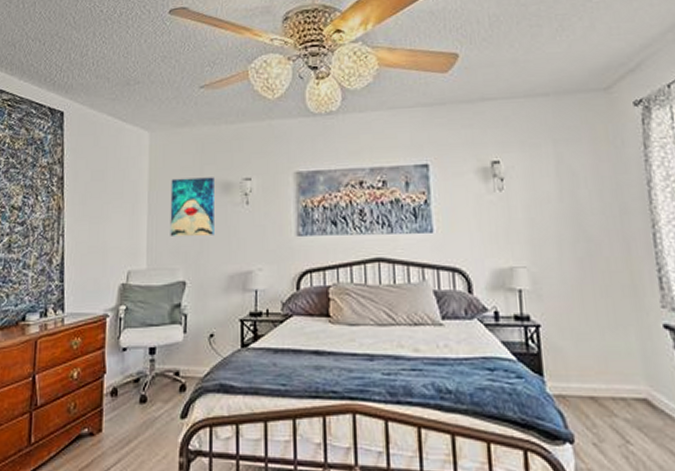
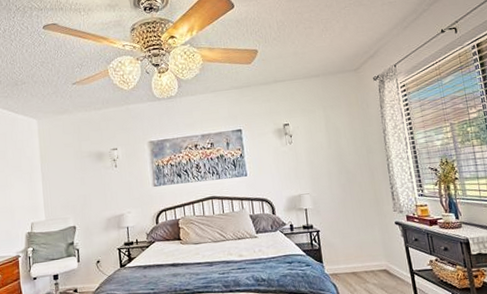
wall art: present [170,177,214,236] -> none [57,150,94,195]

